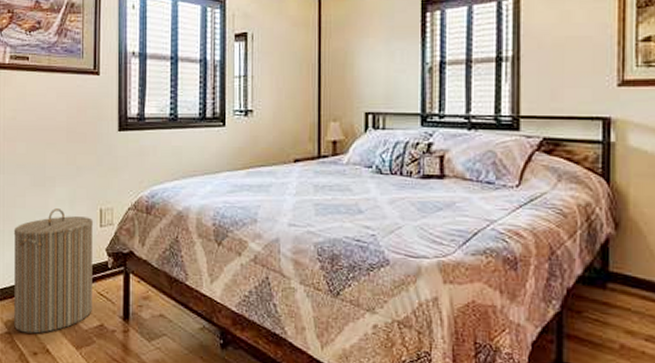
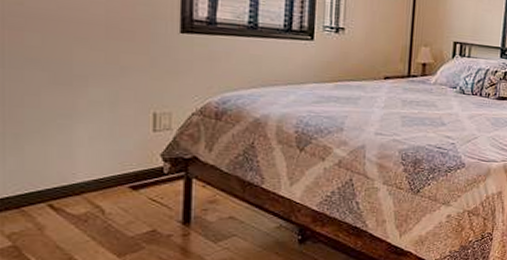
laundry hamper: present [13,208,94,334] -> none [20,110,145,245]

